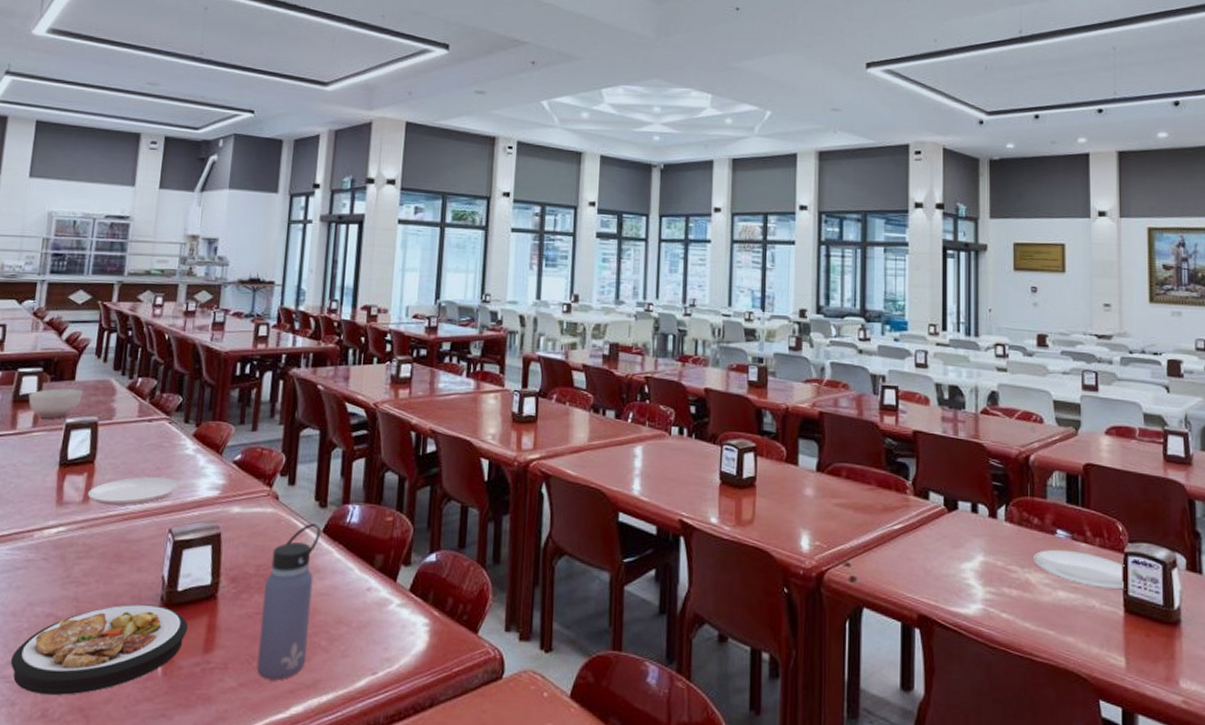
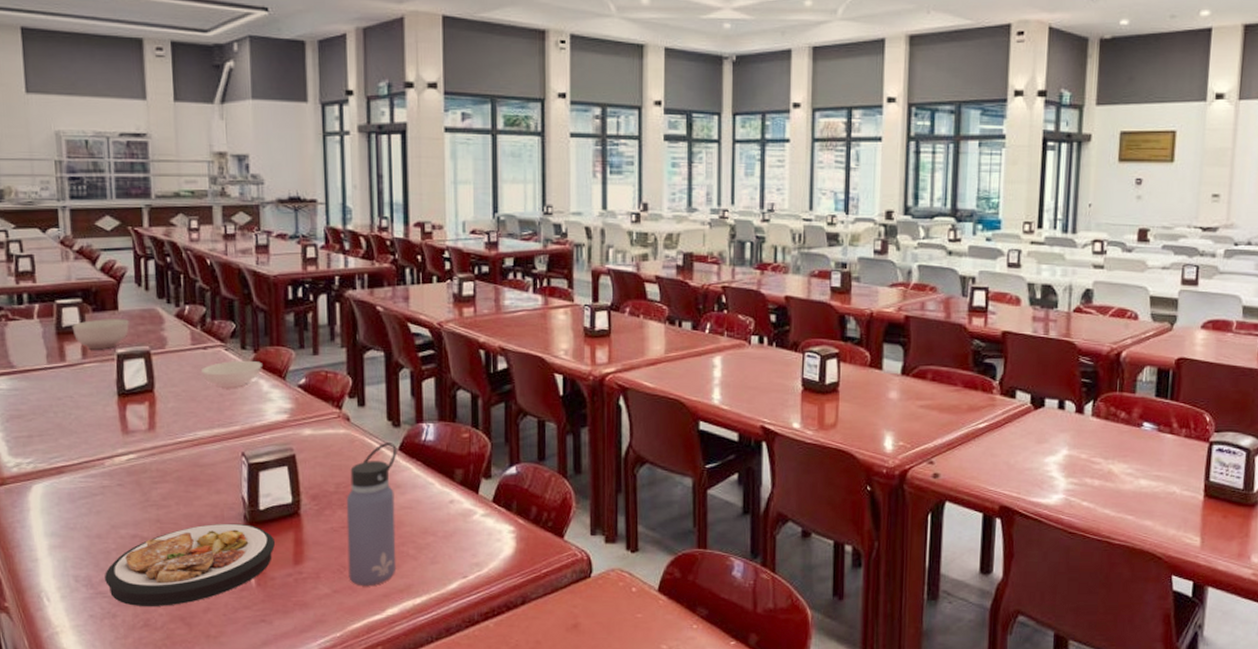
plate: present [87,476,180,506] -> none [152,402,247,432]
bowl: none [143,434,202,462] -> present [201,360,262,388]
plate: present [1034,549,1126,590] -> none [1118,441,1209,477]

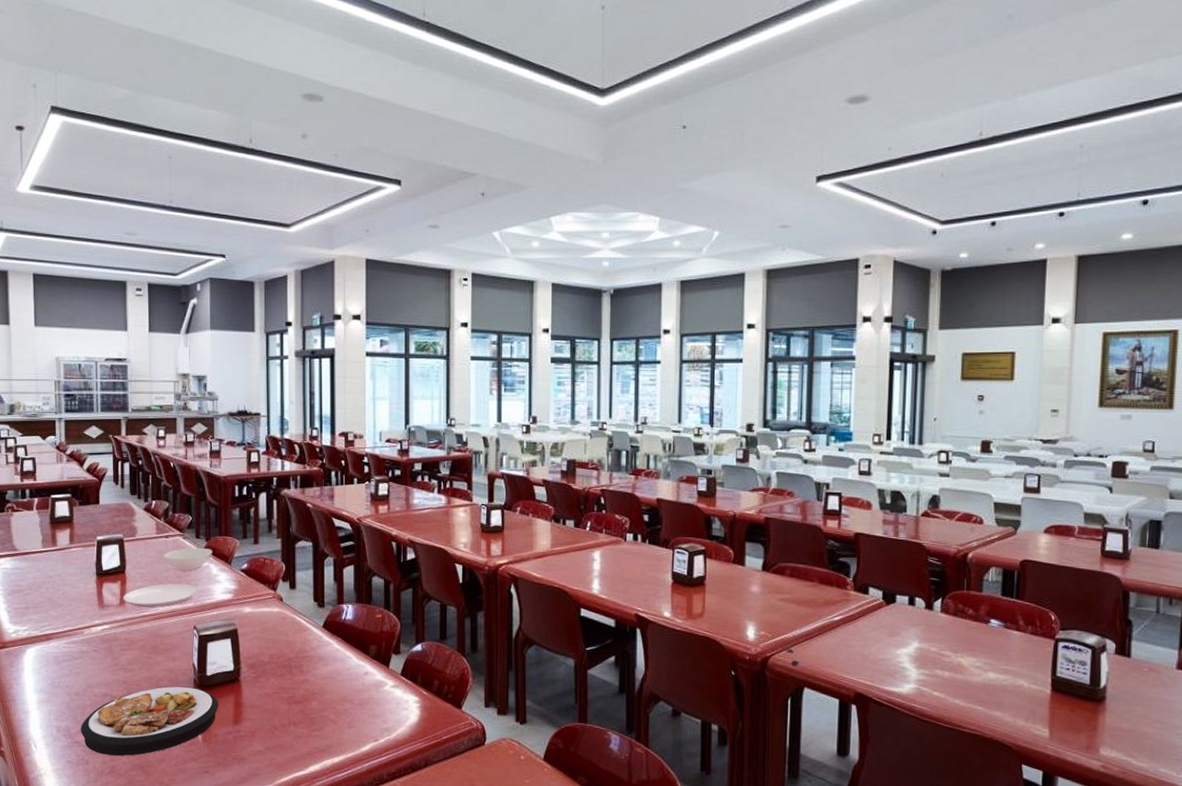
bowl: present [72,319,130,350] -> none [63,511,108,537]
plate: none [152,402,247,432] -> present [123,583,199,608]
water bottle: present [346,441,397,586] -> none [278,619,321,745]

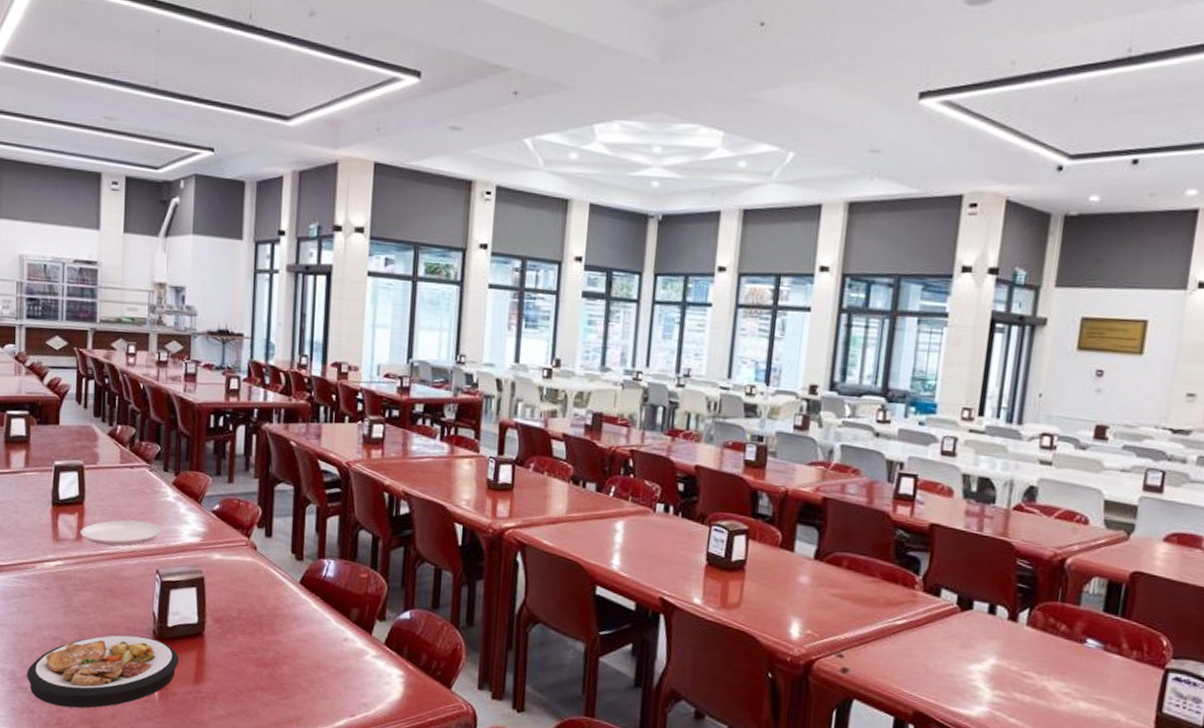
bowl: present [164,547,212,571] -> none [127,481,181,508]

